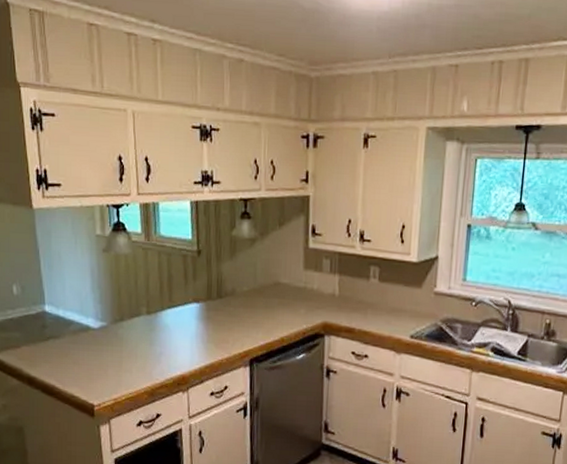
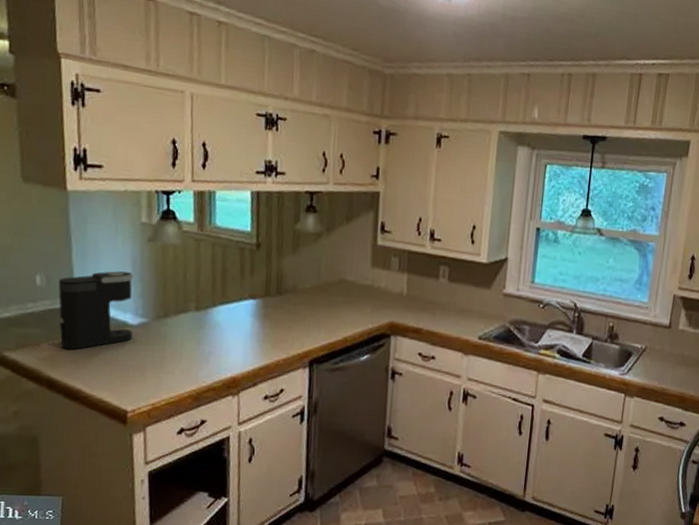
coffee maker: none [31,280,94,351] -> present [58,271,134,349]

